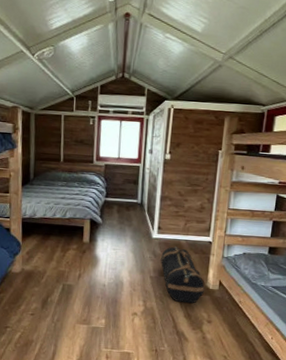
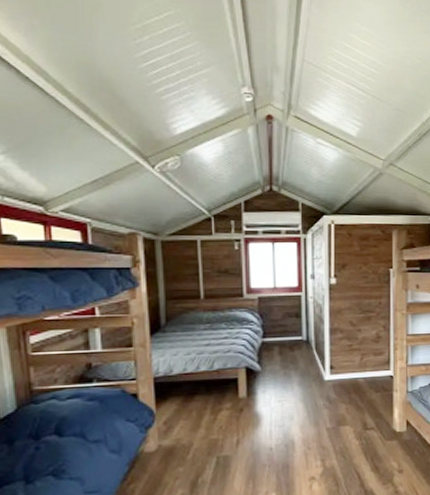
duffel bag: present [160,246,205,304] -> none [336,387,391,455]

